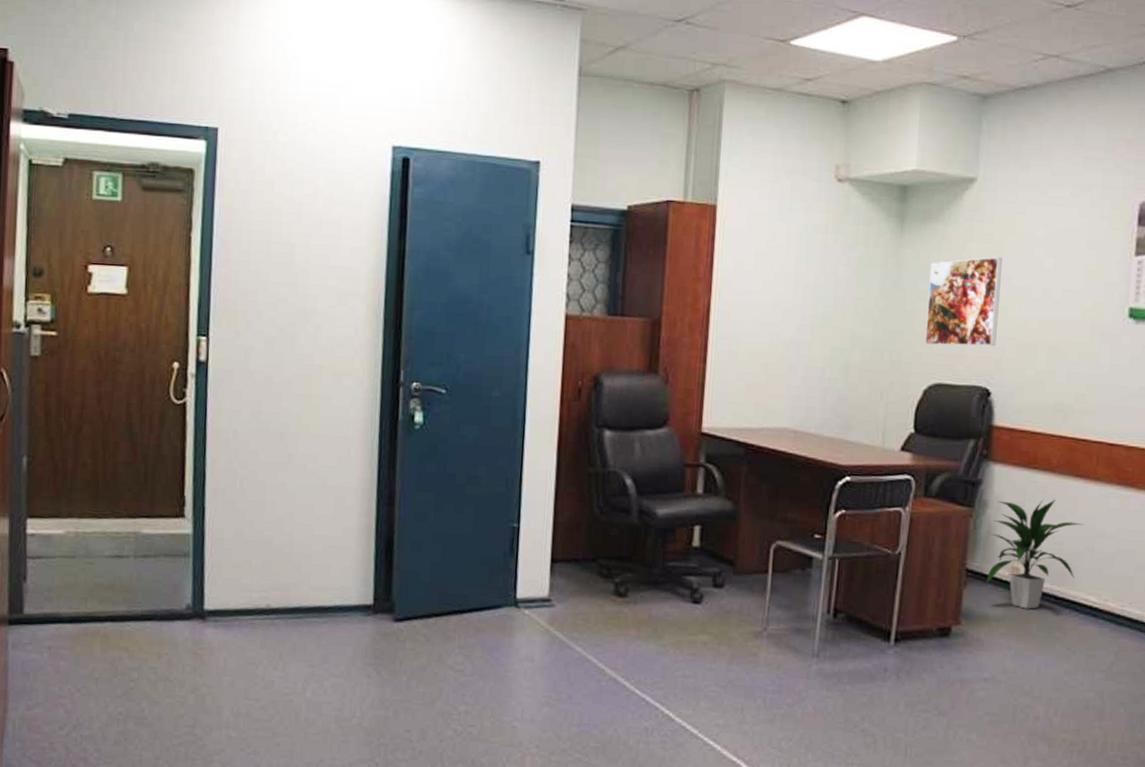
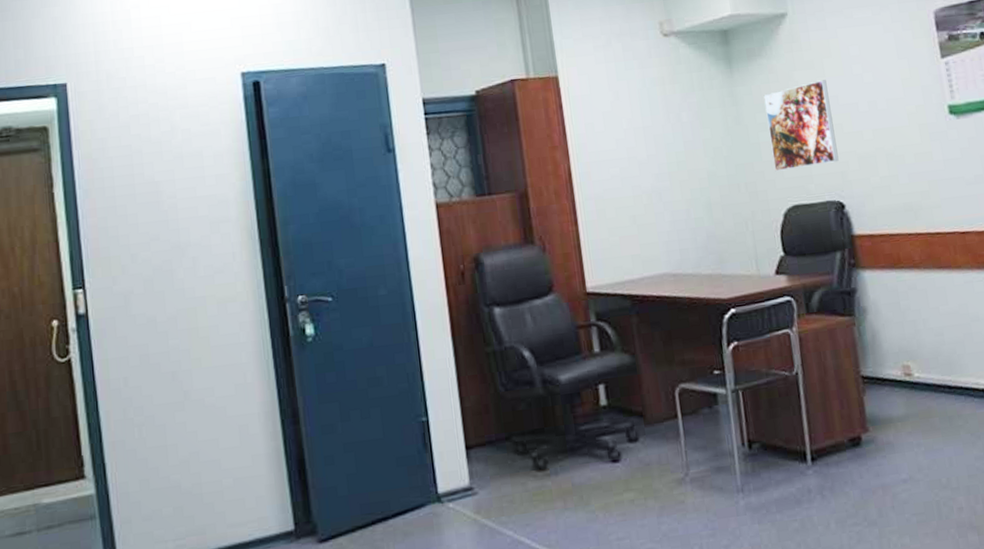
indoor plant: present [986,499,1083,609] -> none [874,293,961,404]

